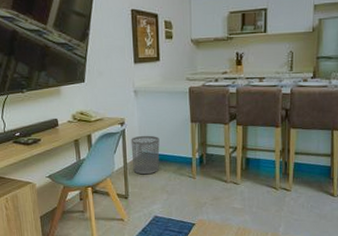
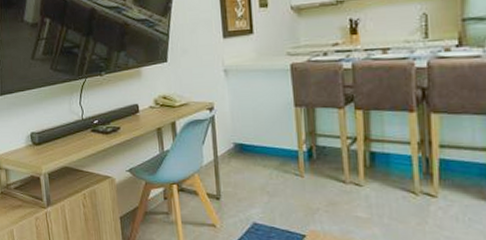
waste bin: present [131,135,160,175] -> none [221,122,257,171]

